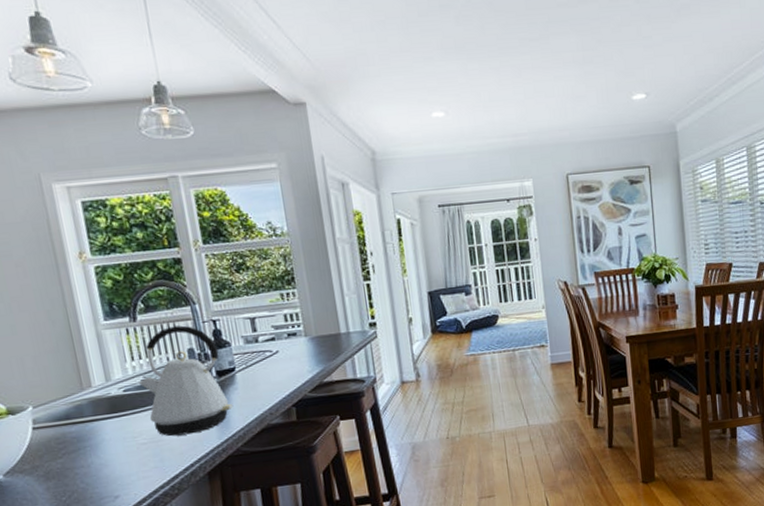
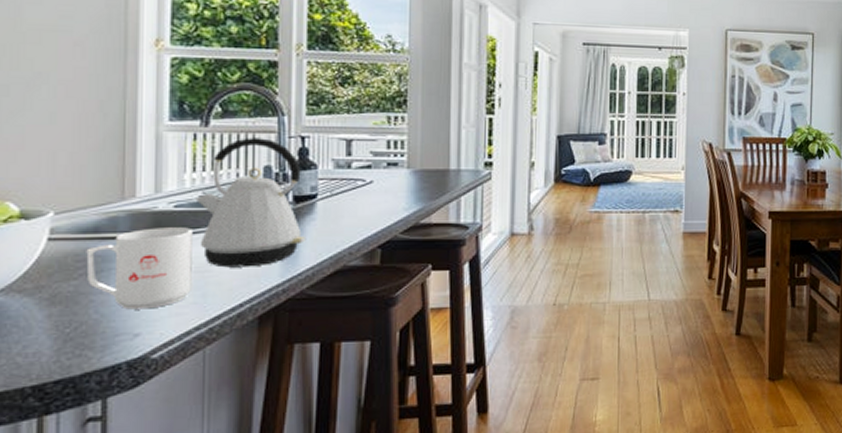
mug: none [63,407,152,478] -> present [86,227,193,310]

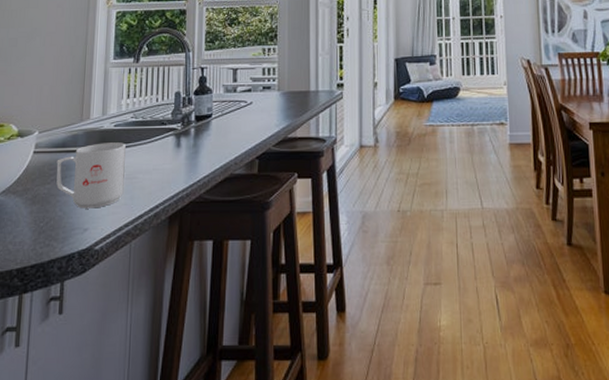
kettle: present [195,138,307,268] -> none [128,70,204,175]

